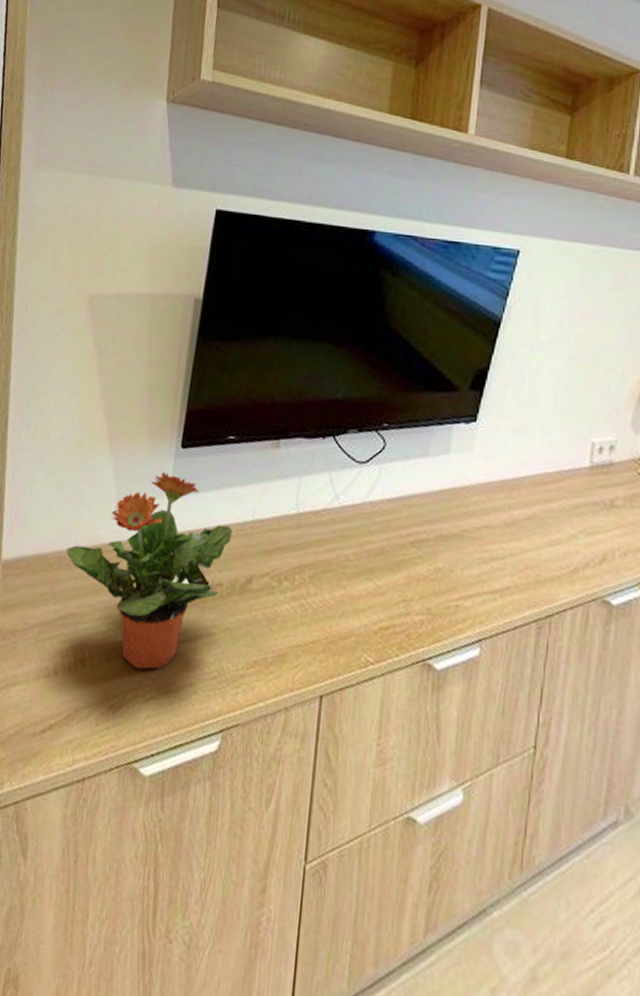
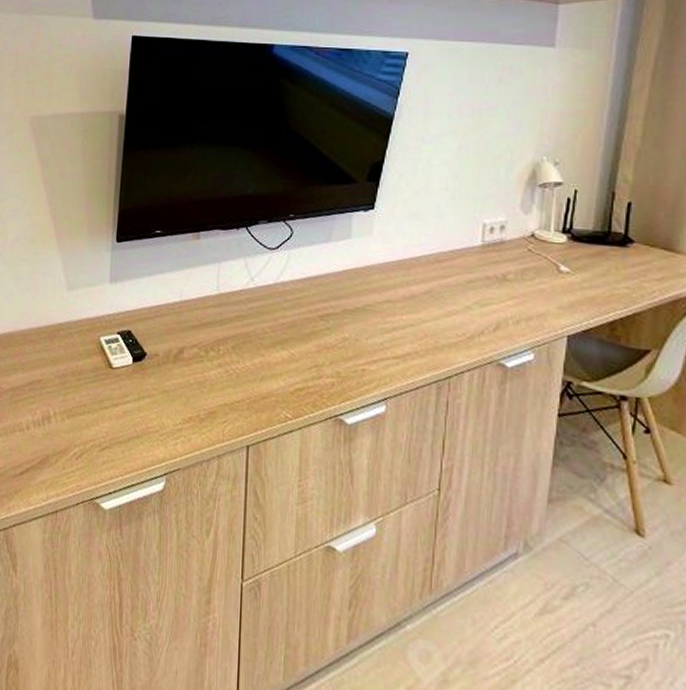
potted plant: present [66,471,233,670] -> none [29,262,165,425]

